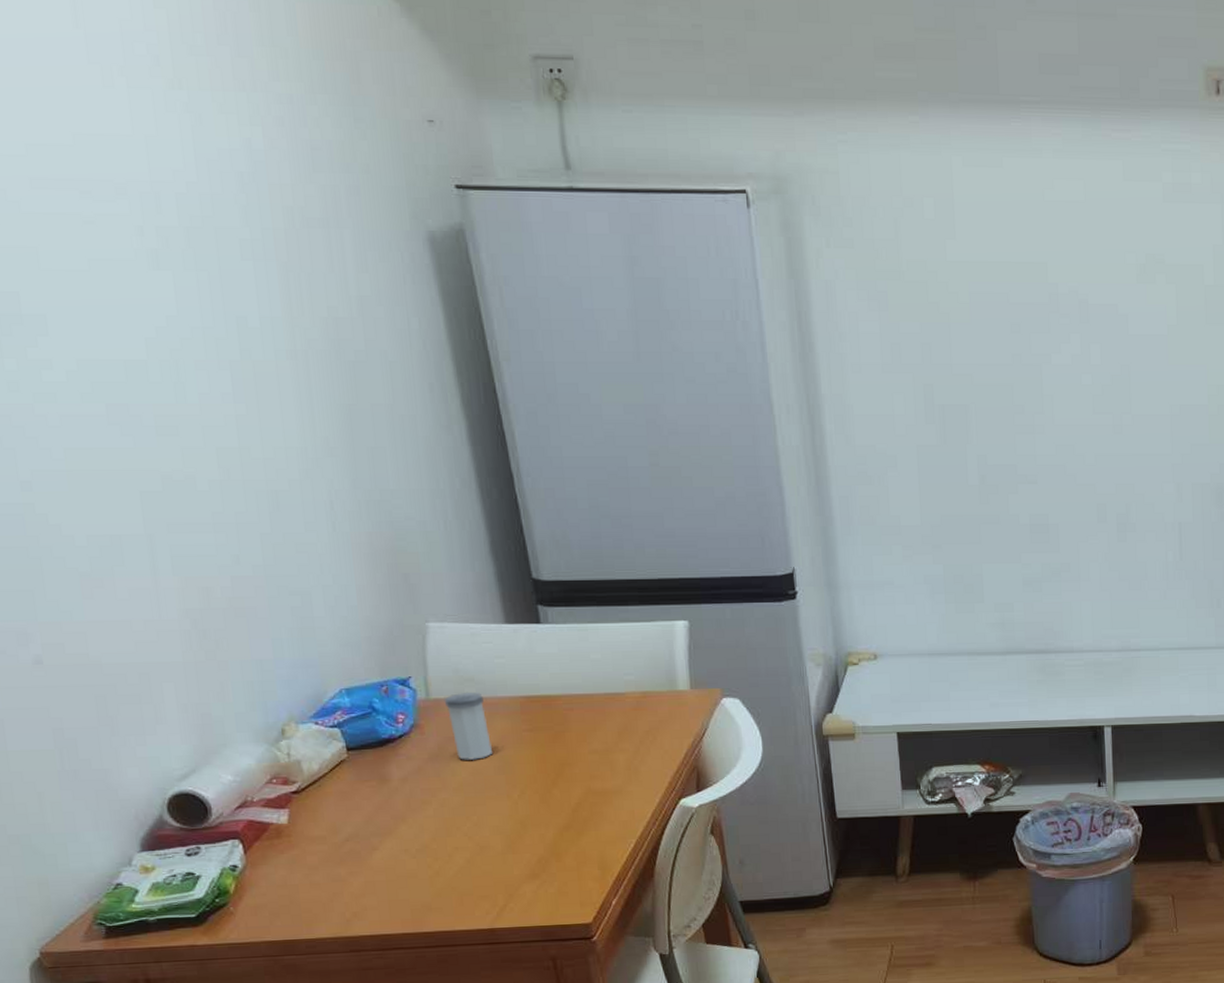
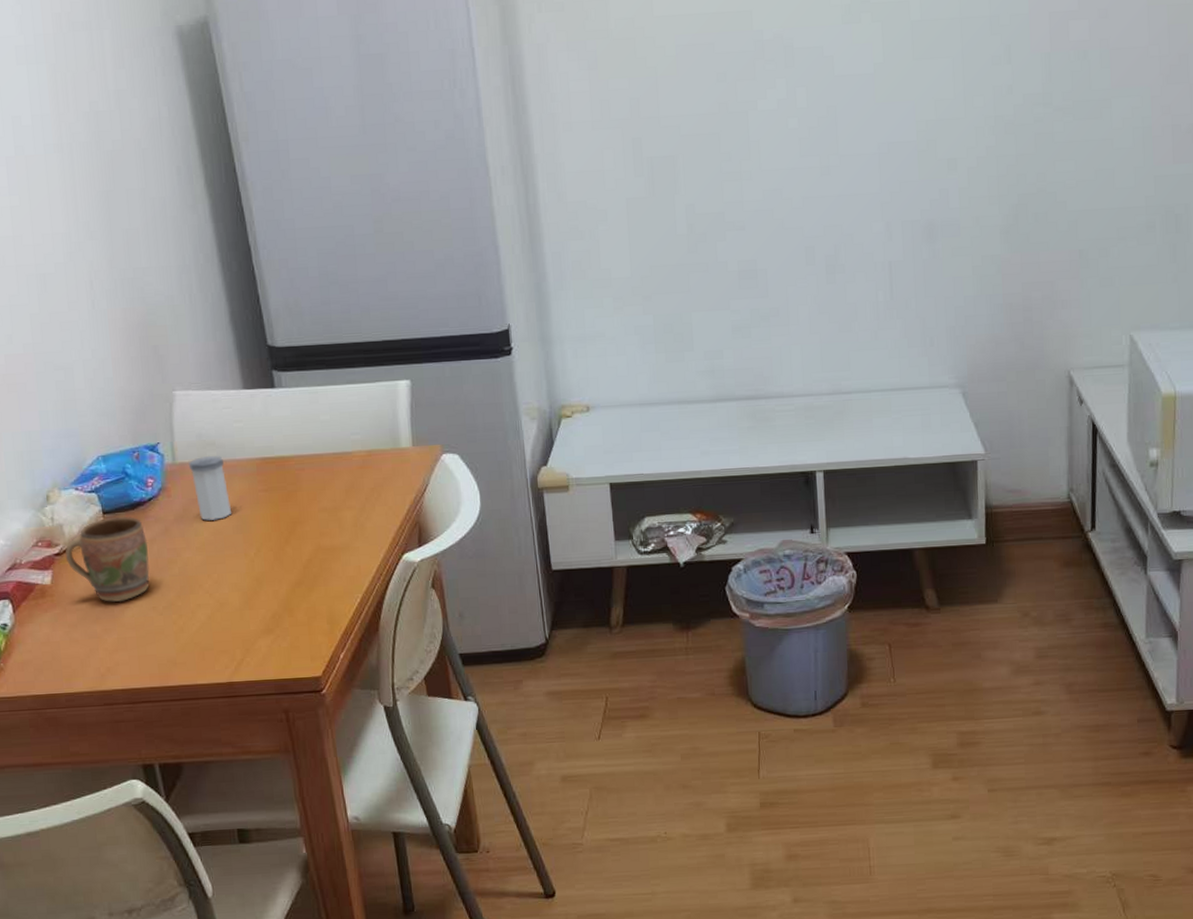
mug: none [303,754,401,844] -> present [65,517,150,602]

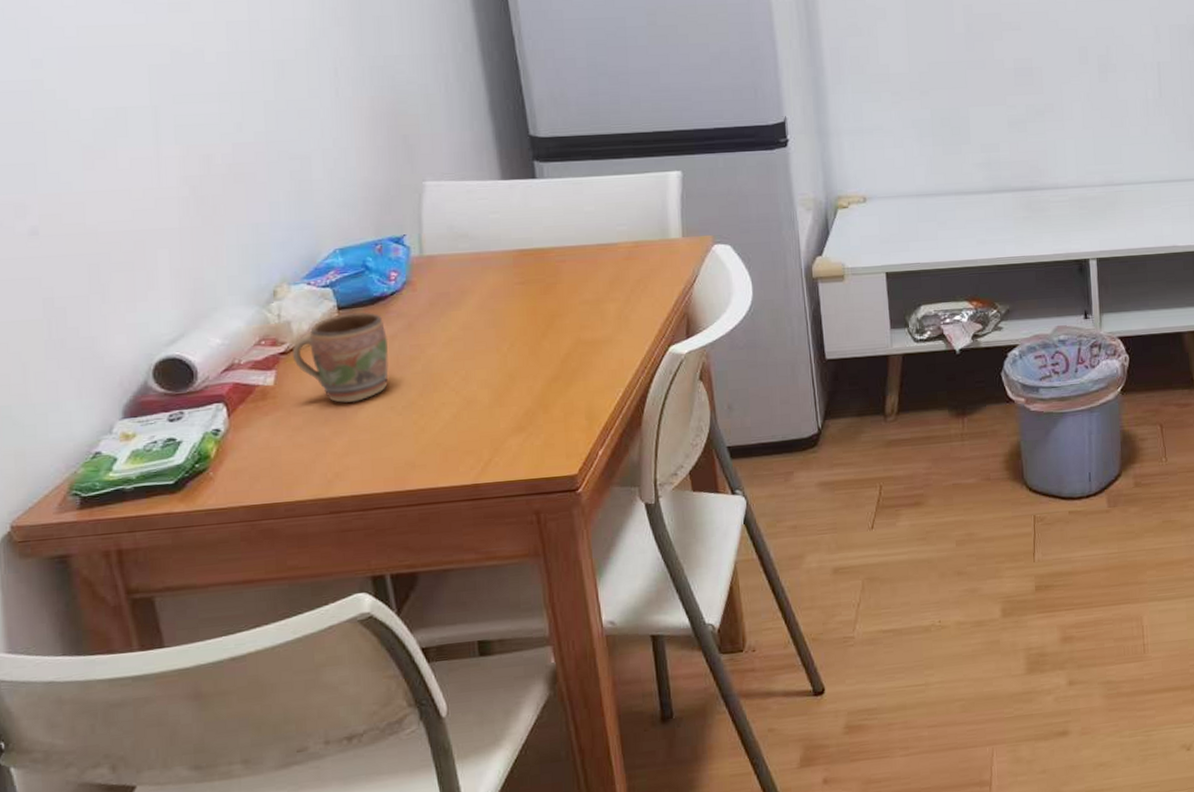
salt shaker: present [188,456,232,521] -> none [437,248,484,316]

